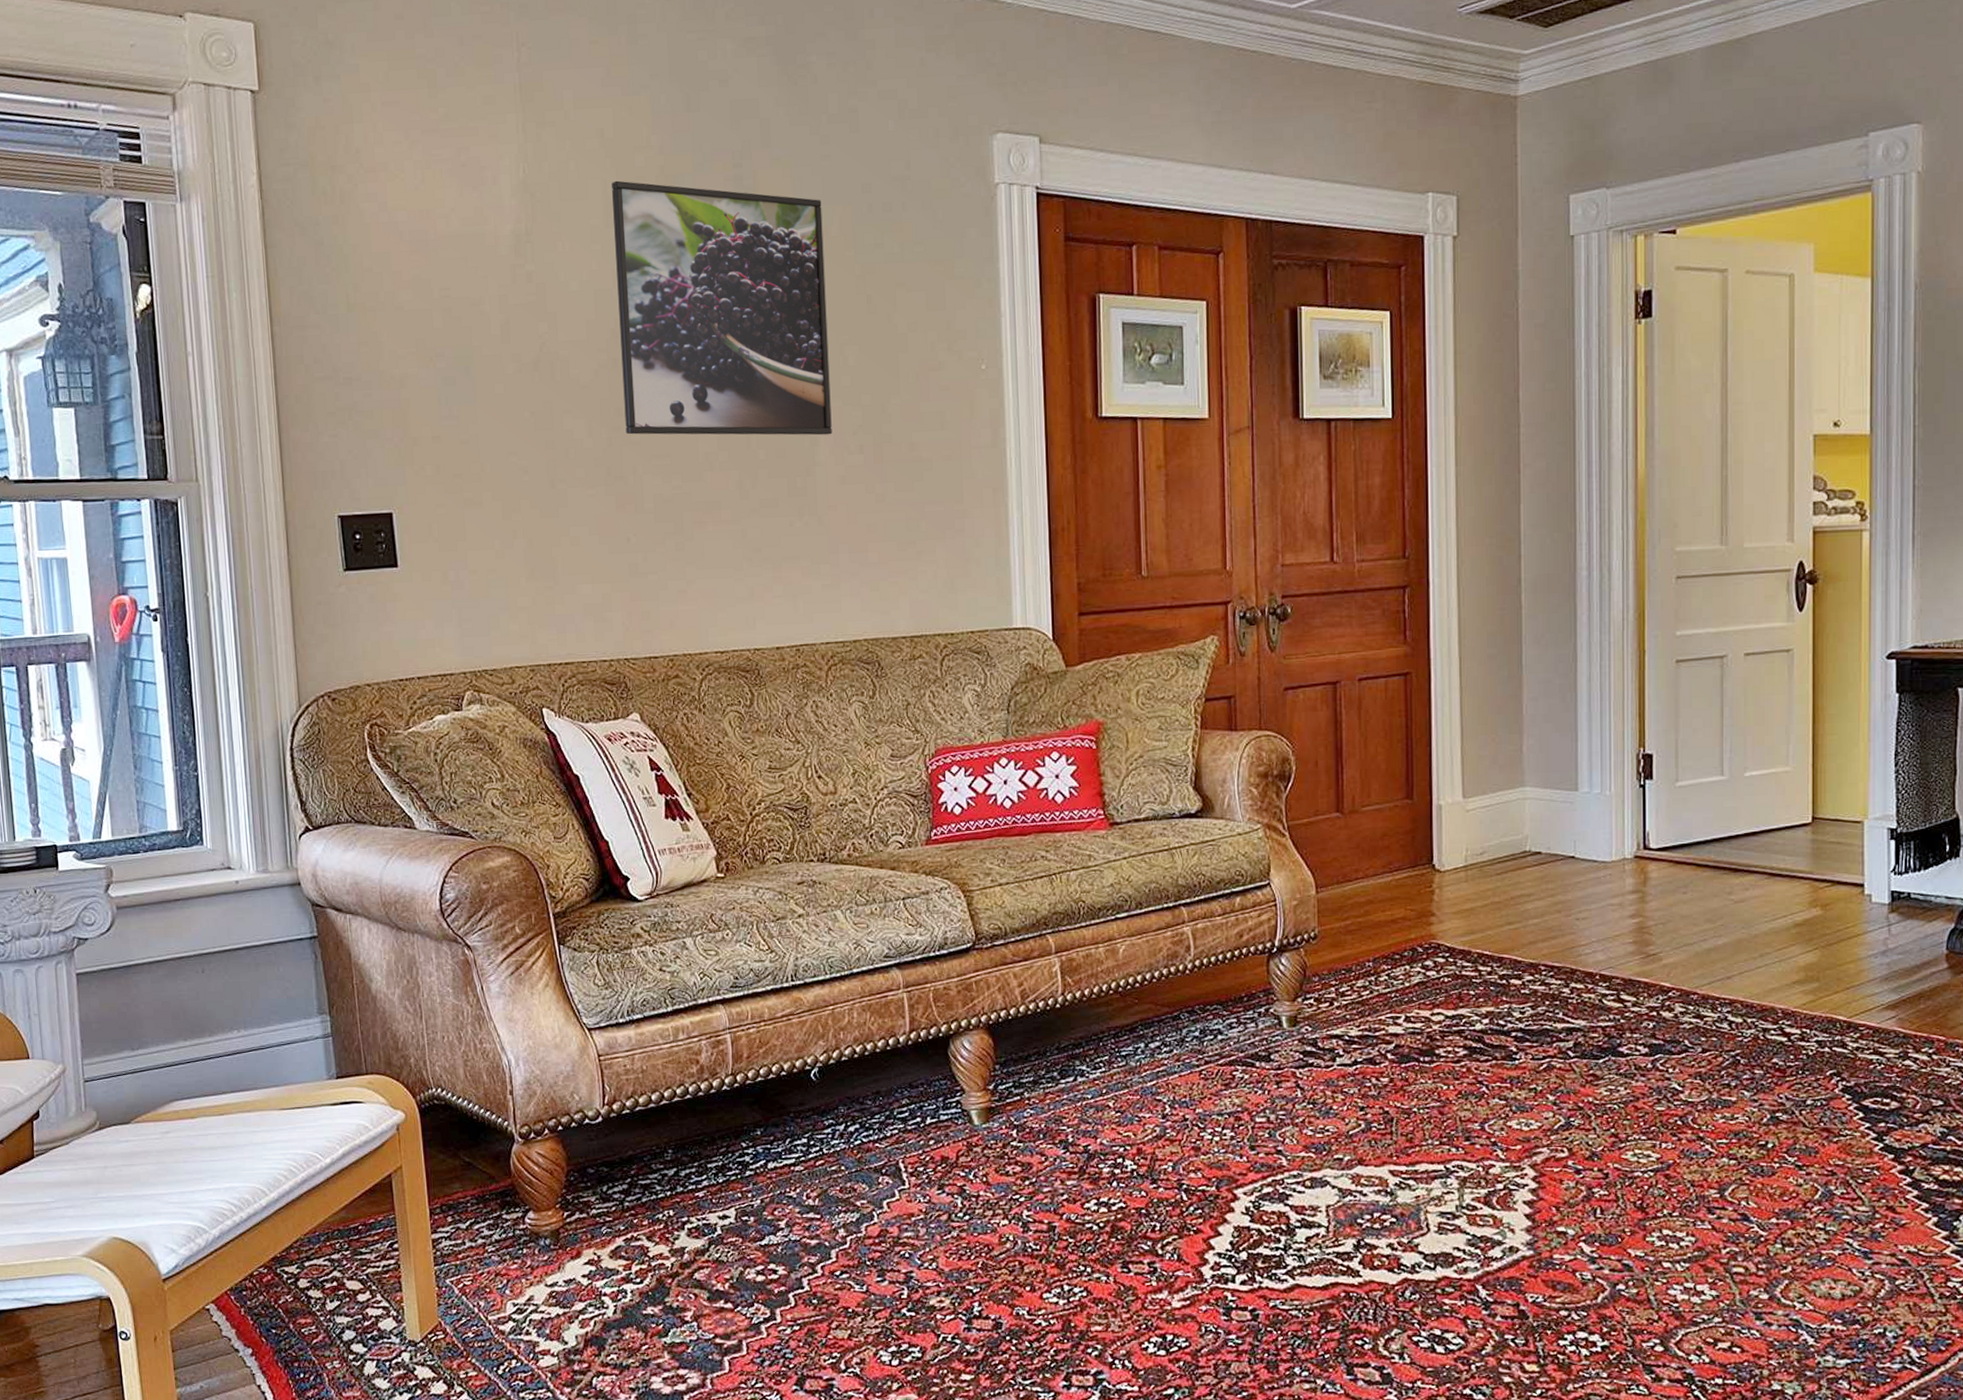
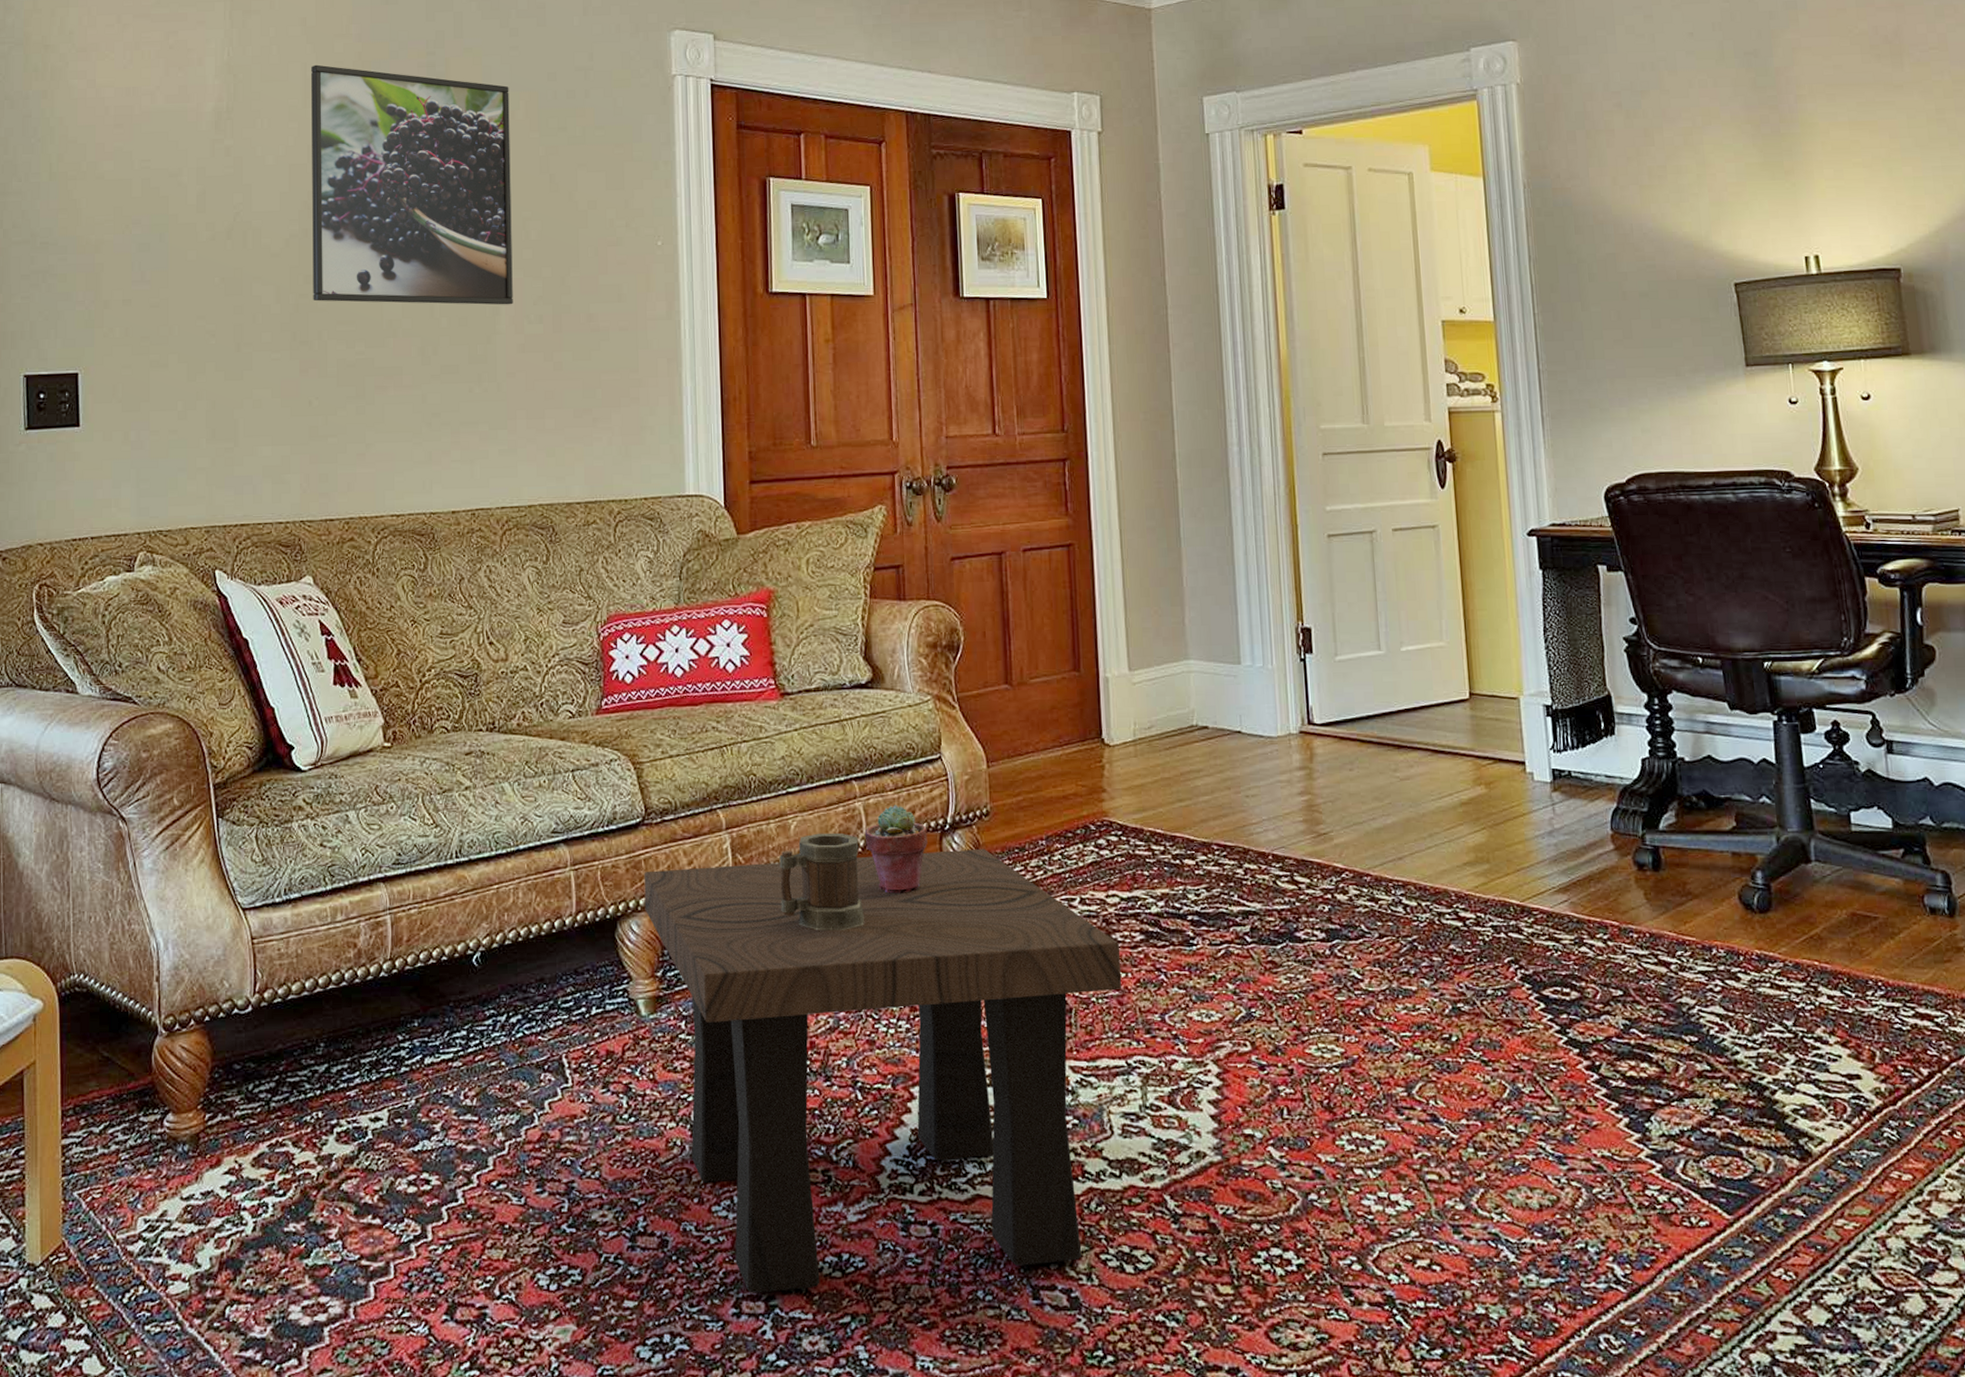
side table: none [975,970,1444,1369] -> present [644,848,1122,1293]
mug: none [1108,956,1192,1047] -> present [779,832,865,931]
potted succulent: none [1192,929,1255,1013] -> present [864,805,928,894]

